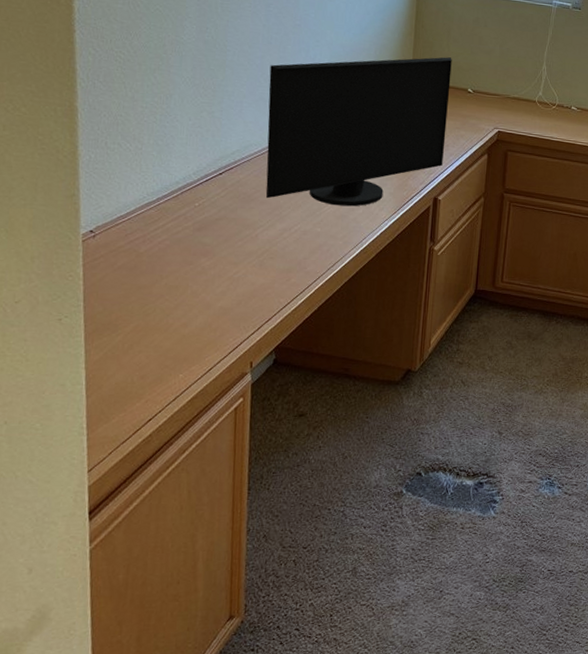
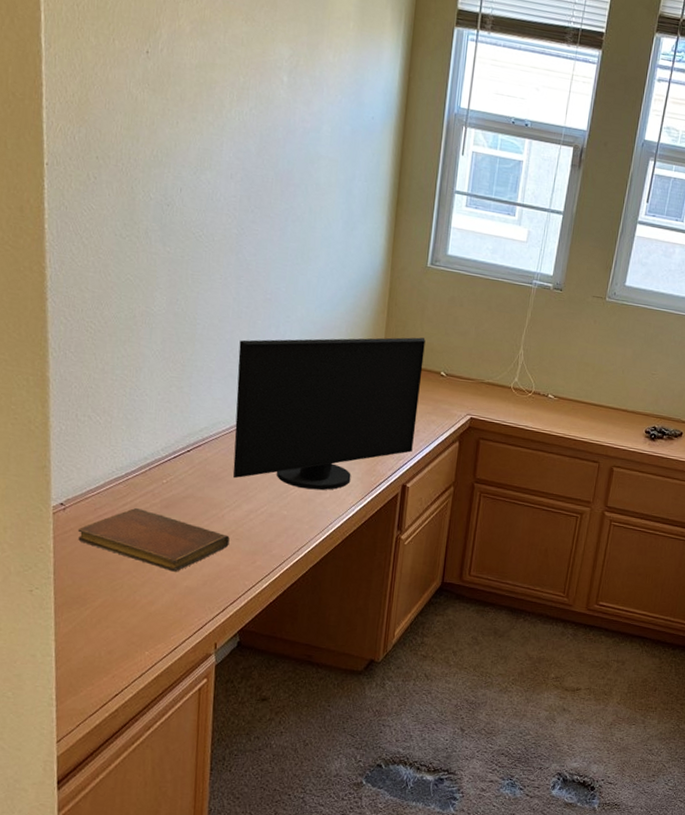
notebook: none [108,232,264,293] -> present [77,508,230,572]

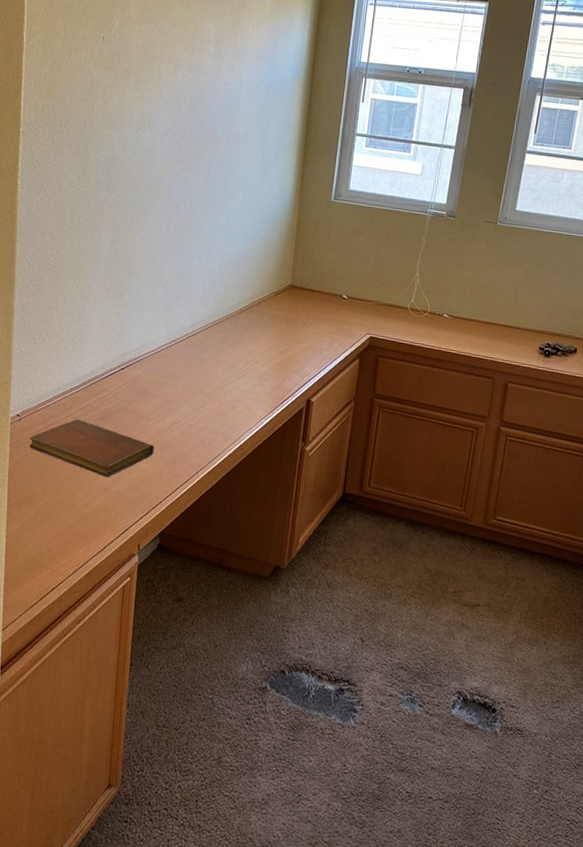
computer monitor: present [232,337,425,490] -> none [159,264,329,404]

